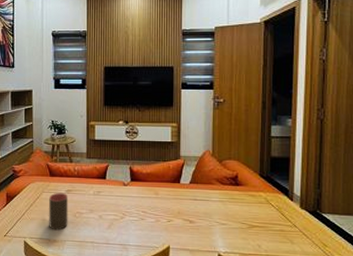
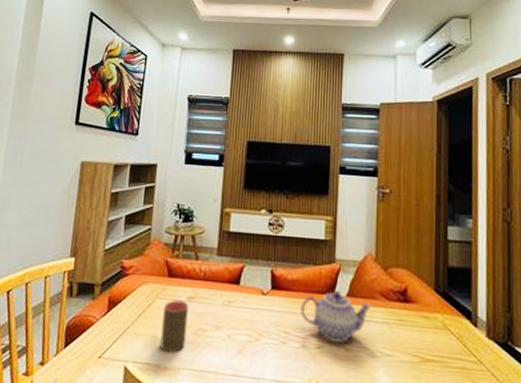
teapot: none [155,180,210,217] -> present [301,291,372,343]

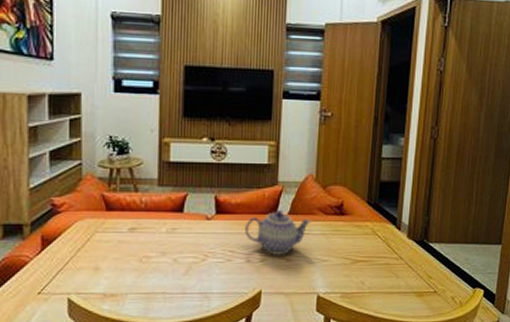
cup: present [160,299,190,354] -> none [103,231,132,282]

